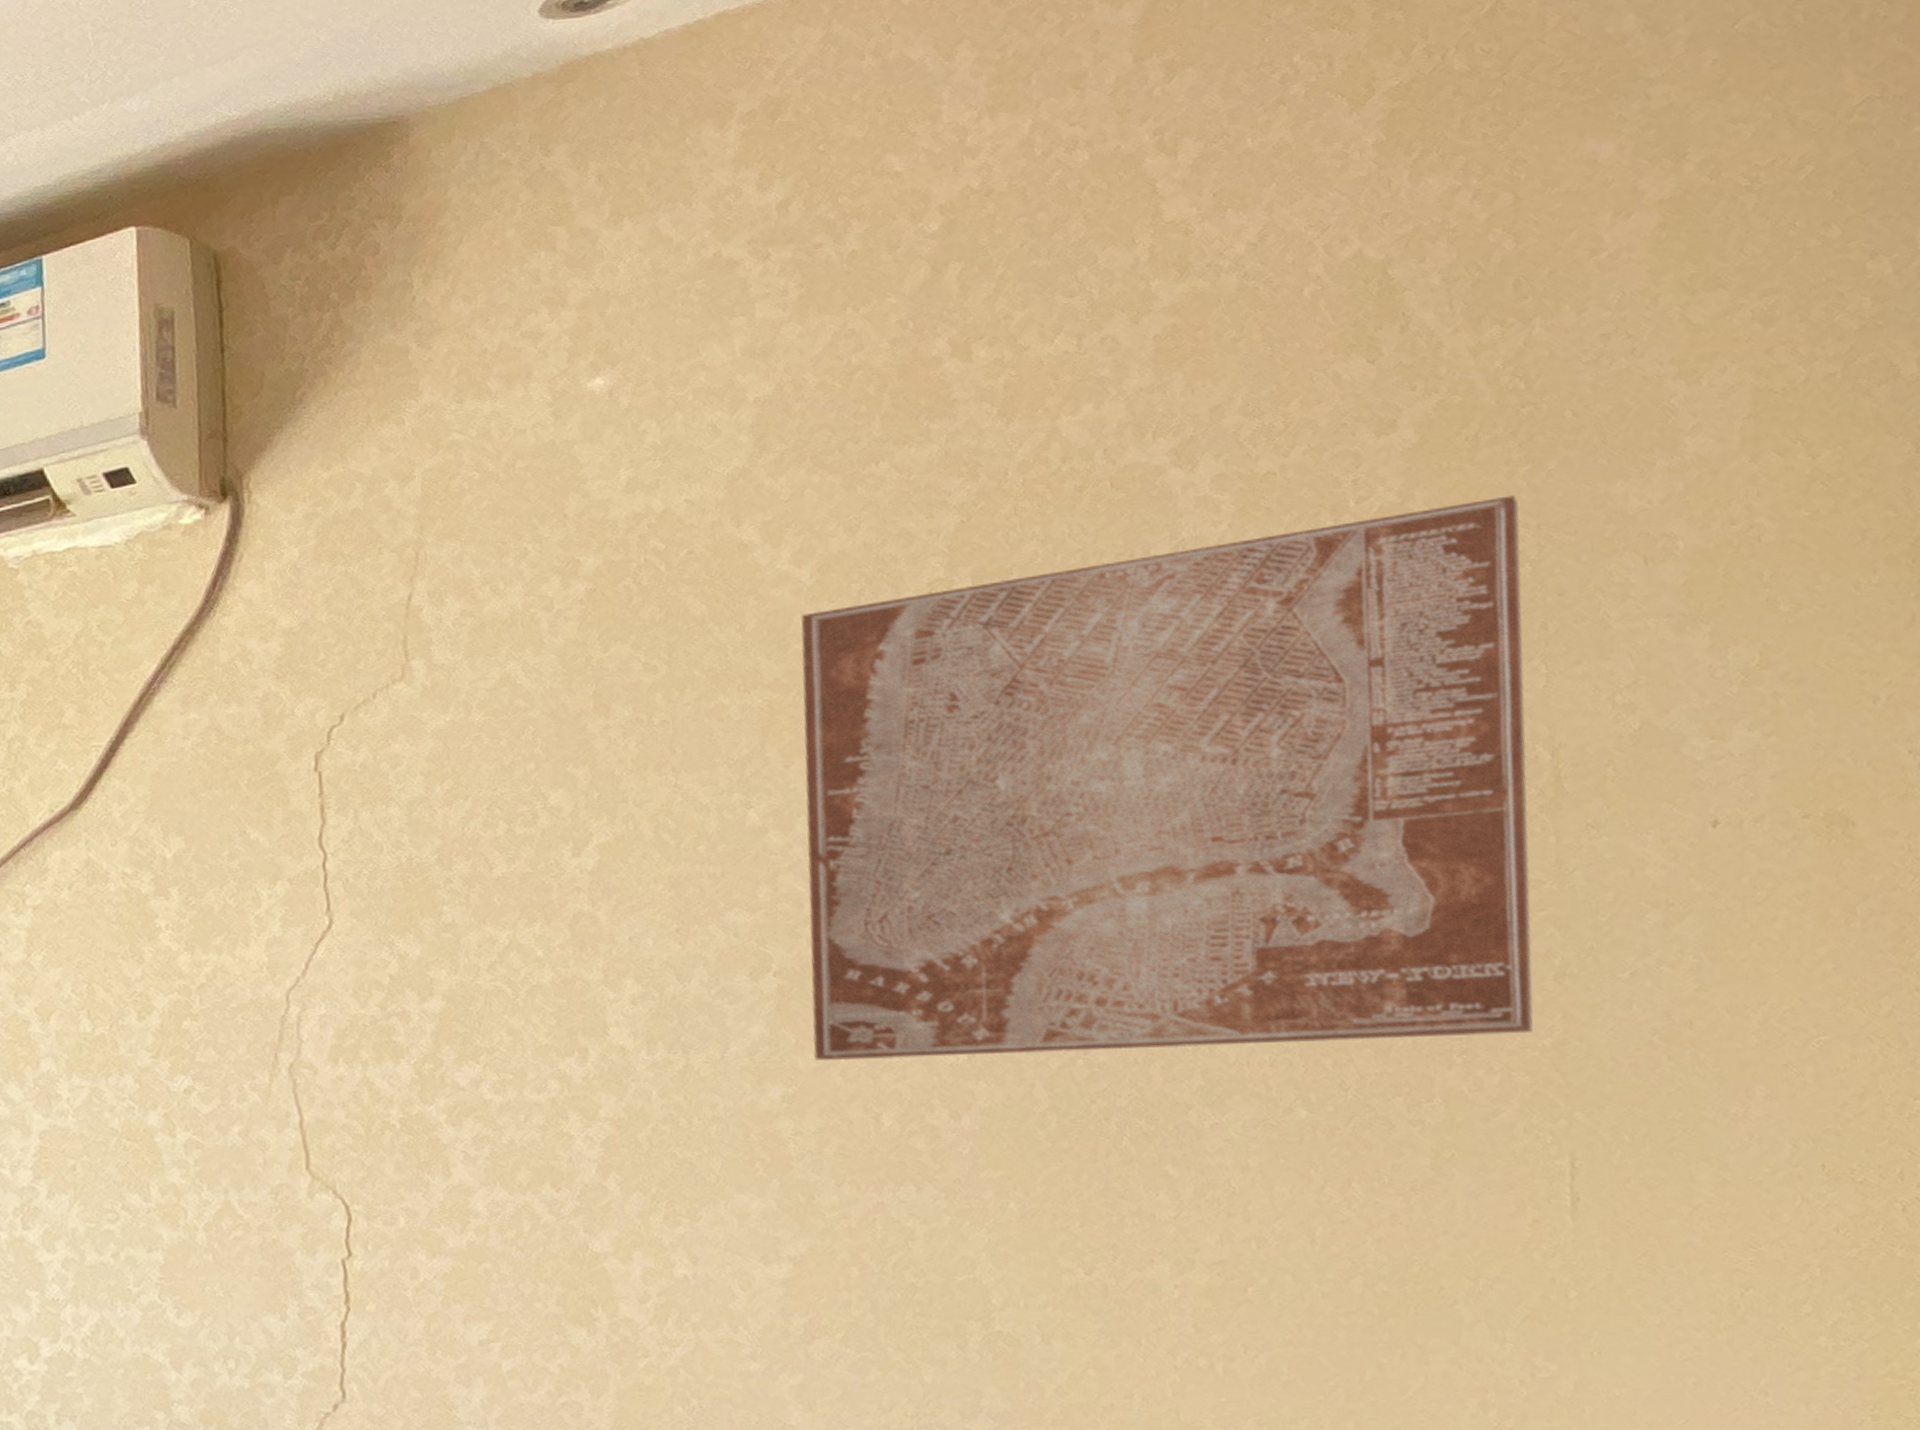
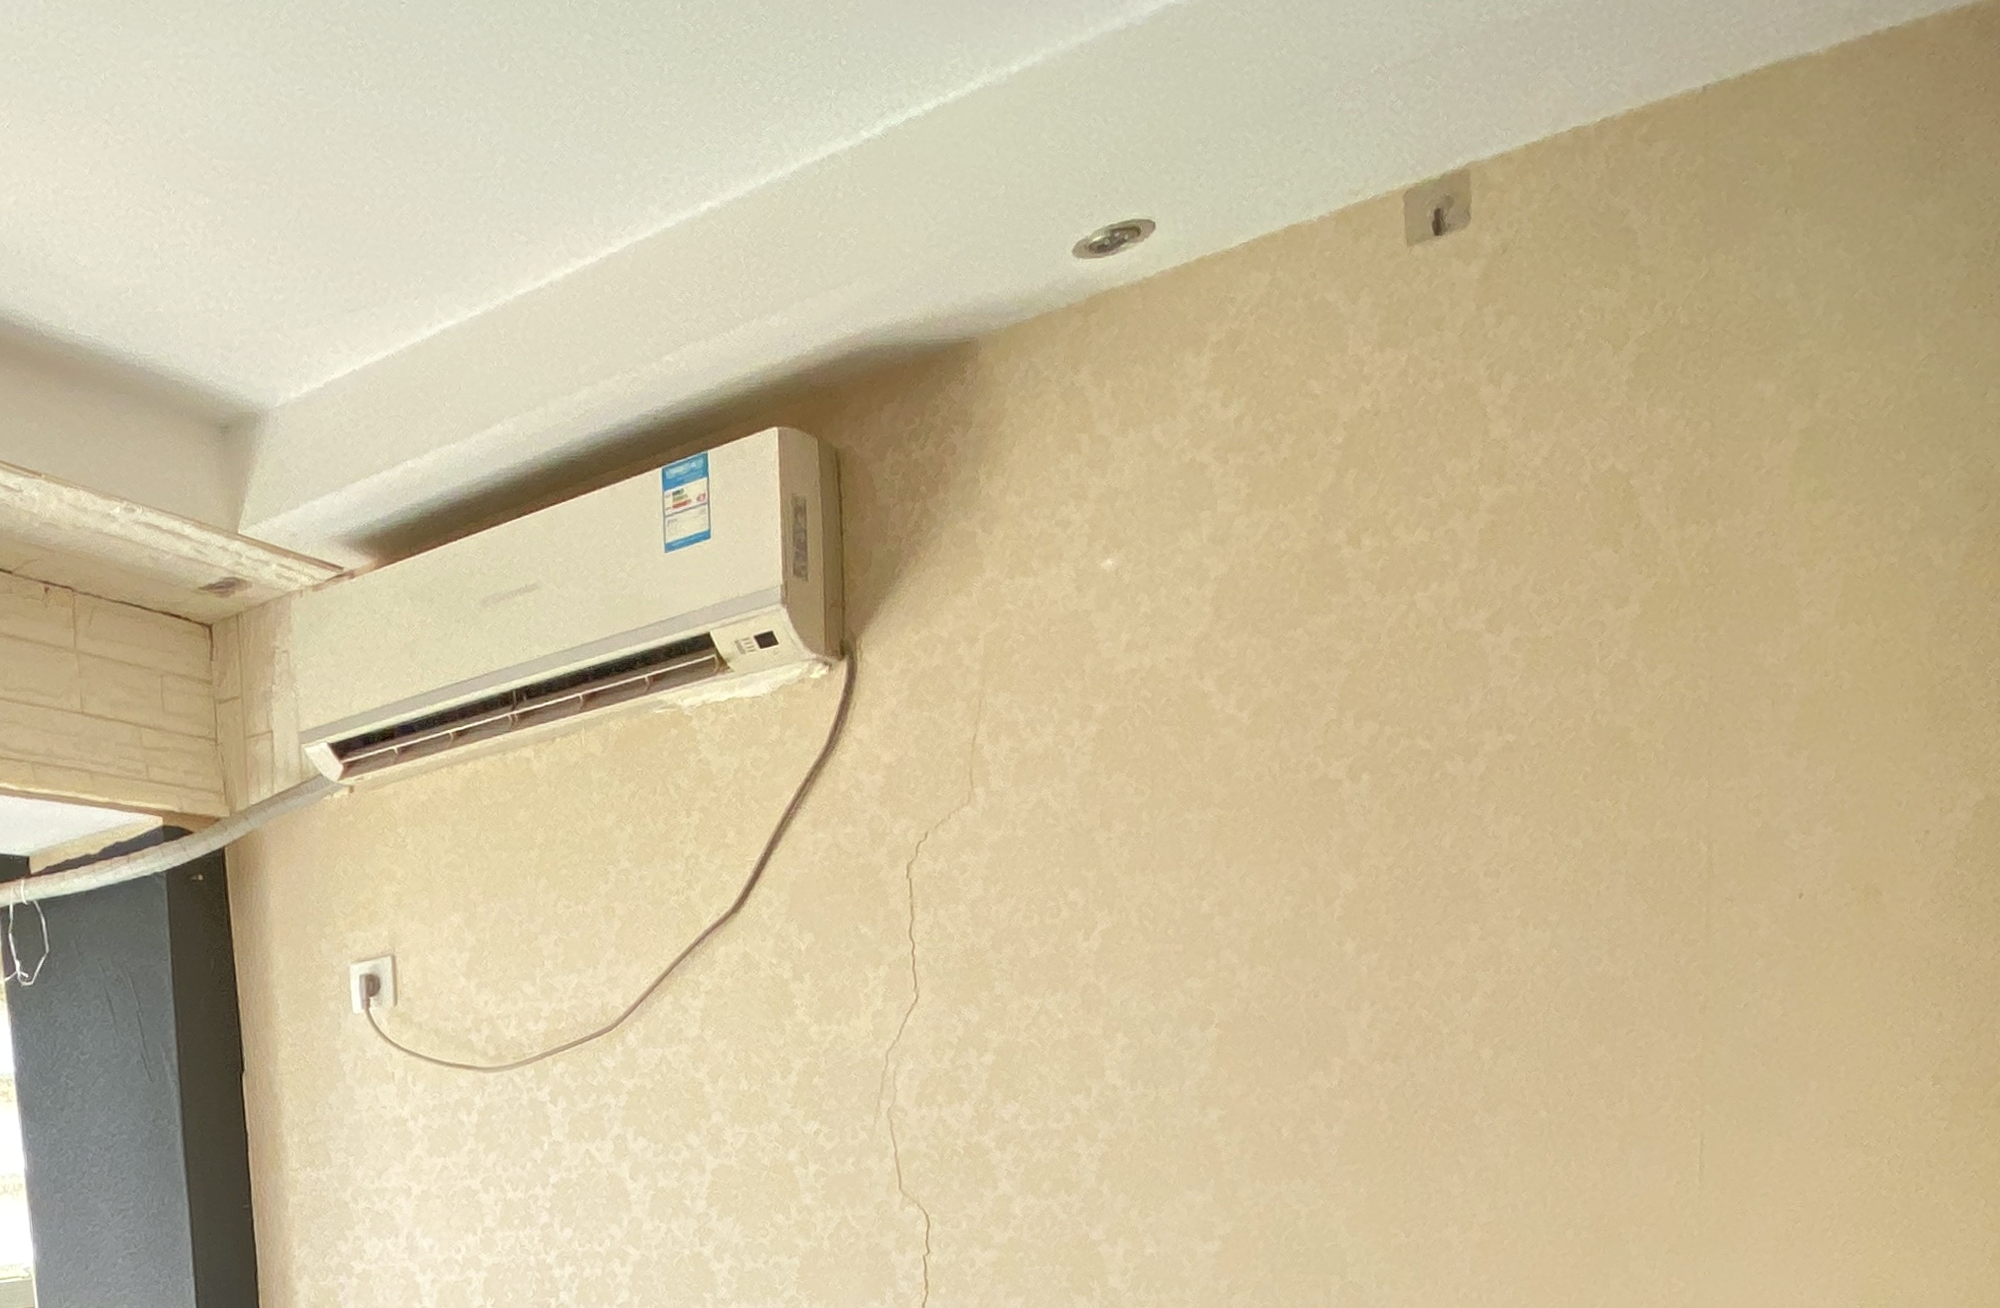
wall art: present [801,495,1534,1060] -> none [1239,654,1700,1090]

